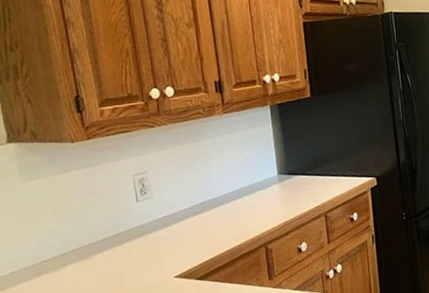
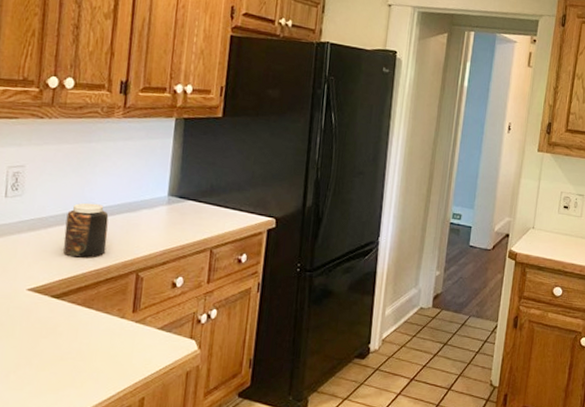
jar: none [193,192,235,243] -> present [63,202,109,258]

